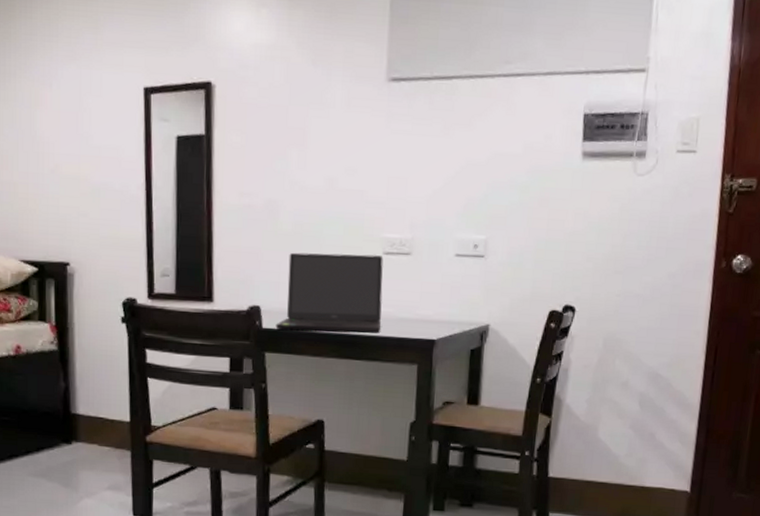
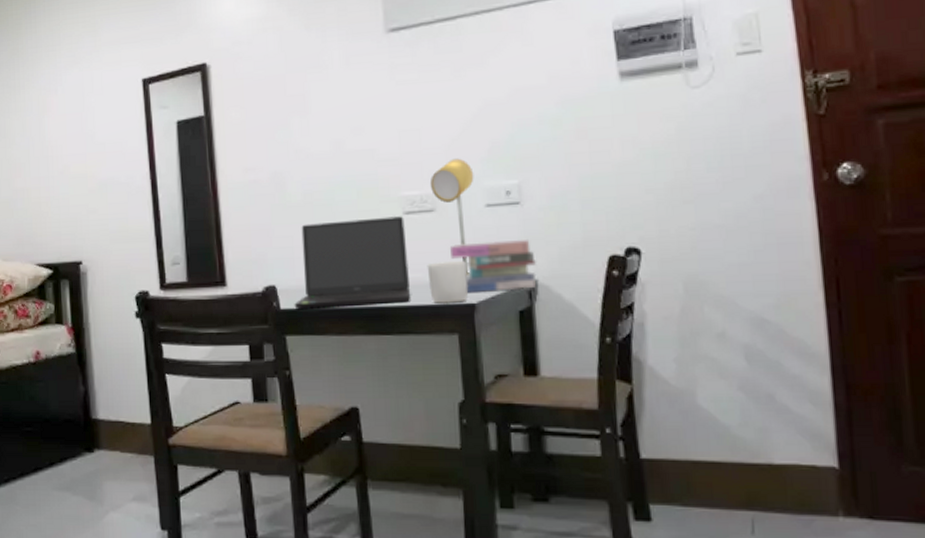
mug: none [398,300,432,338] -> present [427,261,468,303]
desk lamp: none [409,209,449,315] -> present [429,158,474,275]
books: none [420,286,491,332] -> present [450,238,537,292]

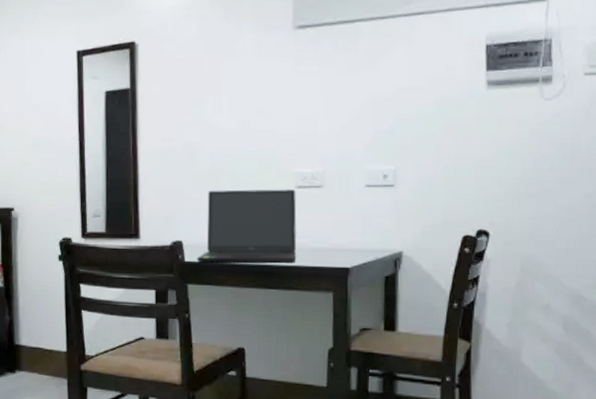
mug: present [427,261,468,303] -> none [312,231,345,266]
desk lamp: present [429,158,474,275] -> none [320,143,358,244]
books: present [450,238,537,292] -> none [333,216,404,259]

